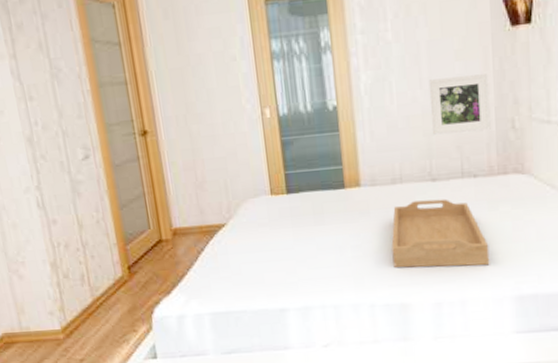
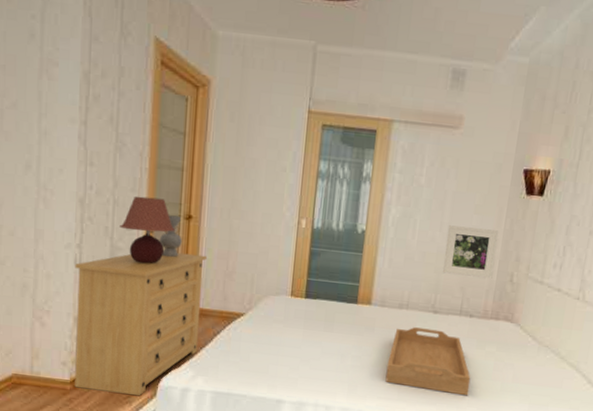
dresser: none [38,170,185,336] -> present [75,252,207,396]
table lamp: none [74,119,133,193] -> present [120,196,175,264]
decorative vase: none [118,134,143,181] -> present [159,215,182,258]

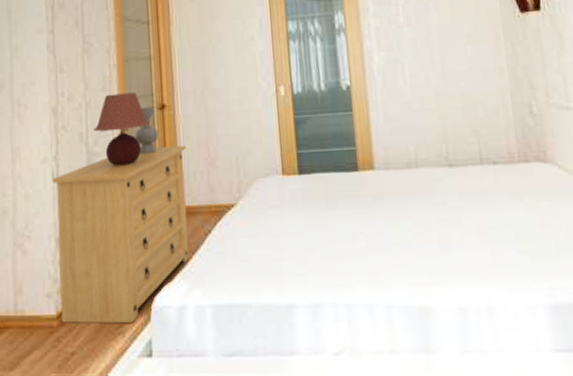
serving tray: present [385,327,471,396] -> none [408,186,518,266]
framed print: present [443,225,499,279] -> none [441,58,508,118]

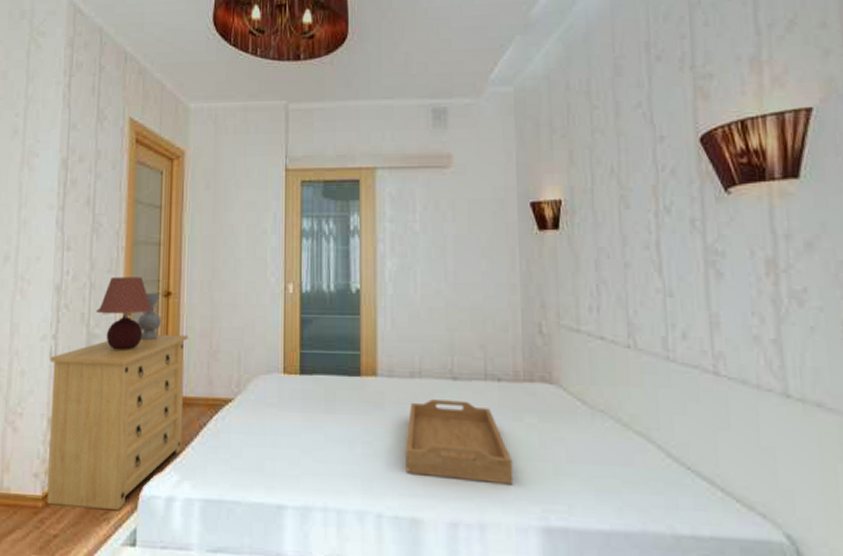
serving tray: none [408,186,518,266] -> present [405,399,514,485]

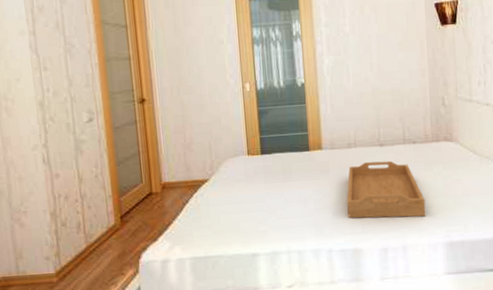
dresser: present [47,334,188,511] -> none [44,132,171,279]
table lamp: present [96,276,153,350] -> none [80,88,131,151]
decorative vase: present [137,294,161,341] -> none [118,101,140,141]

